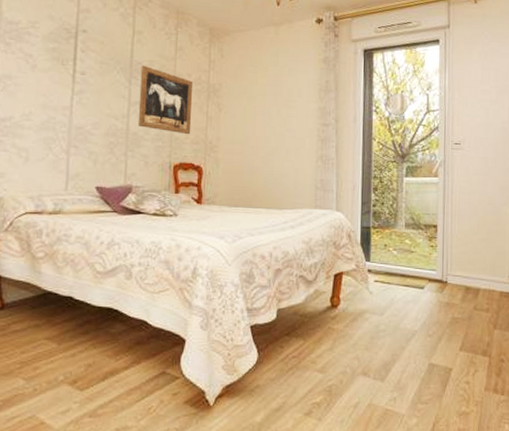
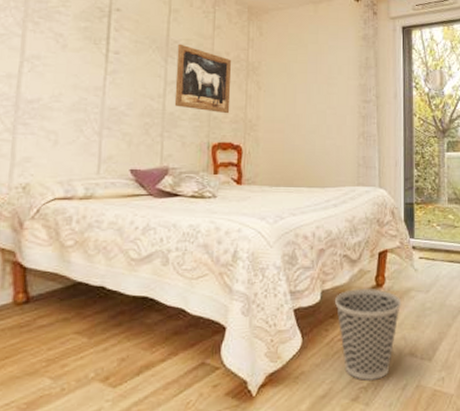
wastebasket: none [290,308,356,398] -> present [335,288,402,382]

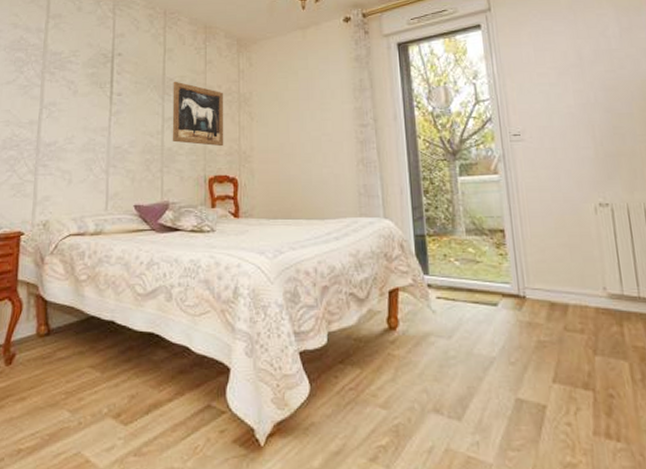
wastebasket: present [335,288,402,382] -> none [343,330,420,440]

